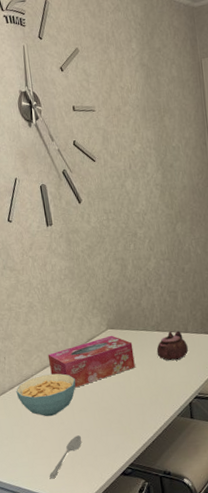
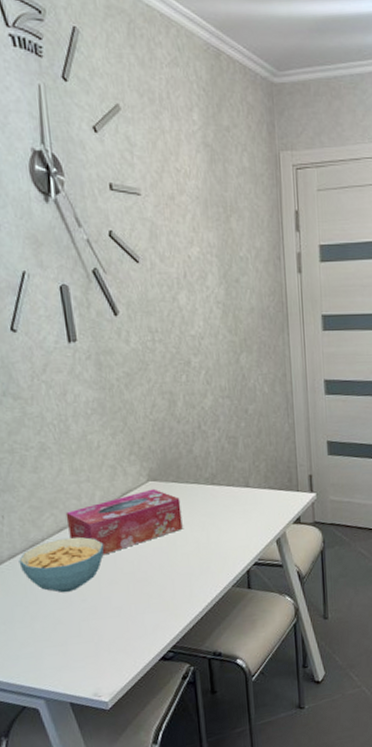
spoon: present [49,435,82,479] -> none [64,615,111,672]
teapot: present [156,330,189,361] -> none [210,484,249,521]

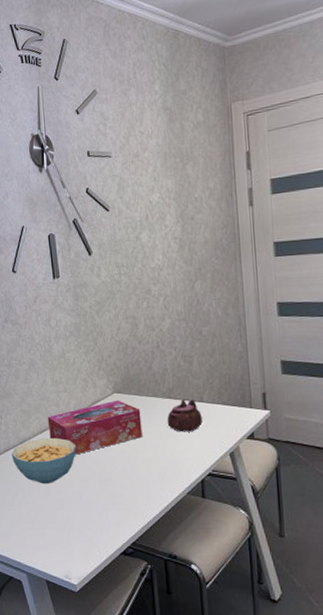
teapot: none [210,484,249,521] -> present [167,399,203,432]

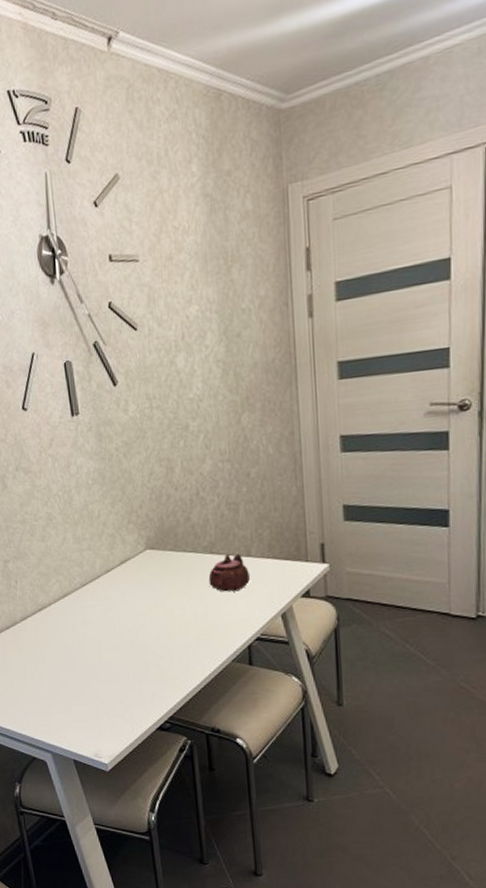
cereal bowl: present [11,437,77,484] -> none [29,602,104,656]
tissue box: present [47,400,143,455] -> none [69,557,180,622]

